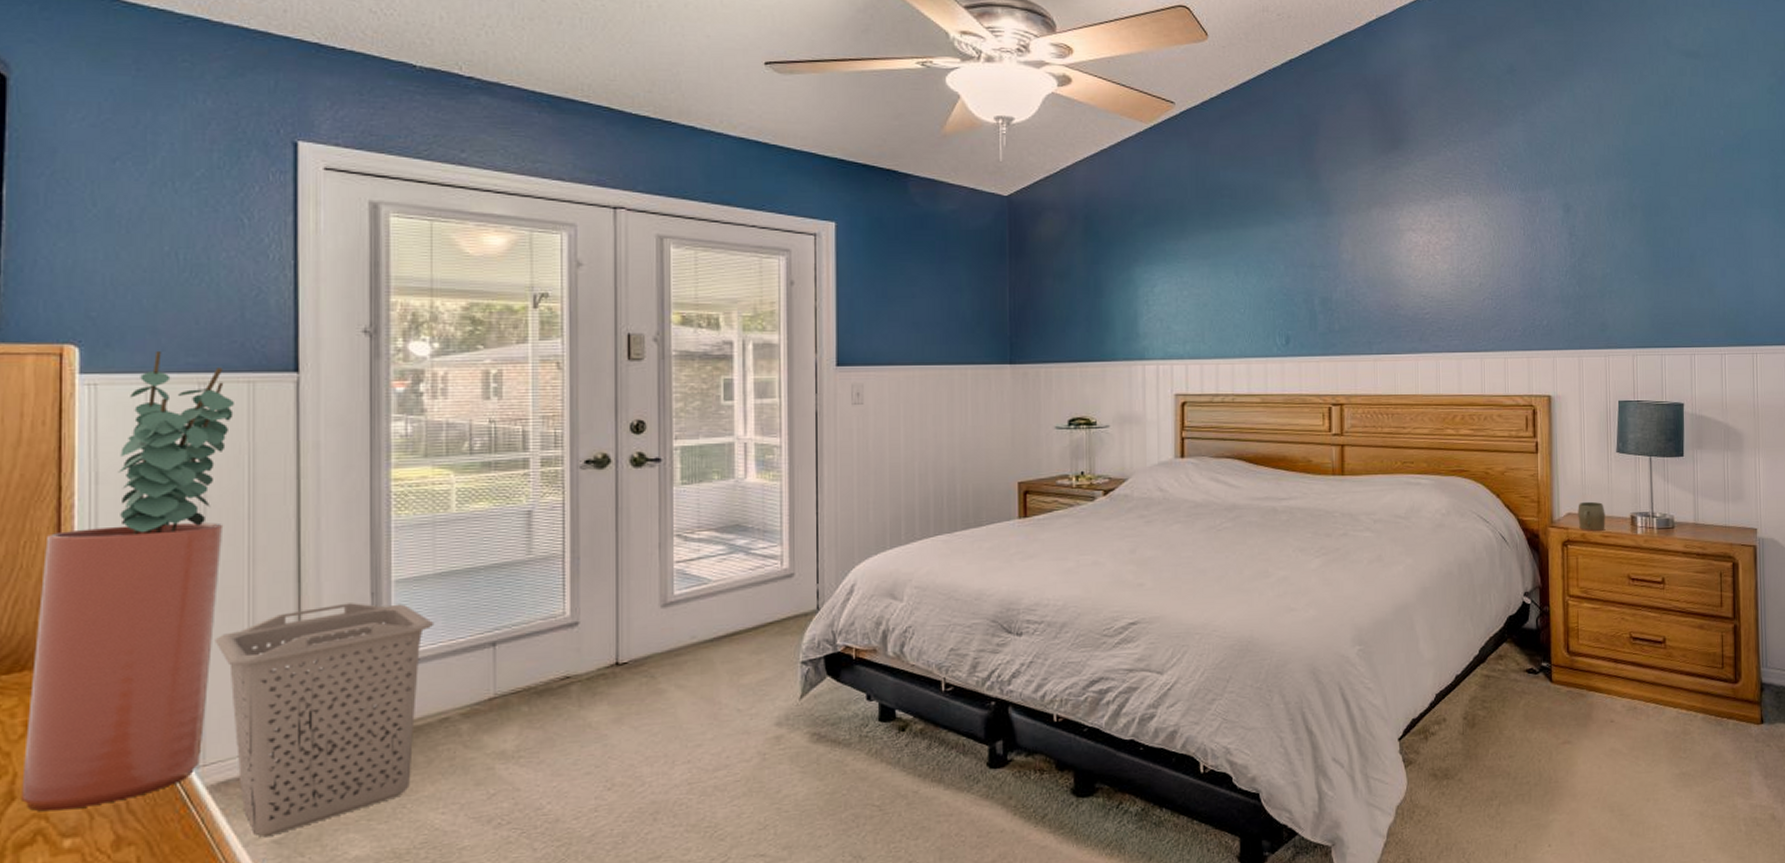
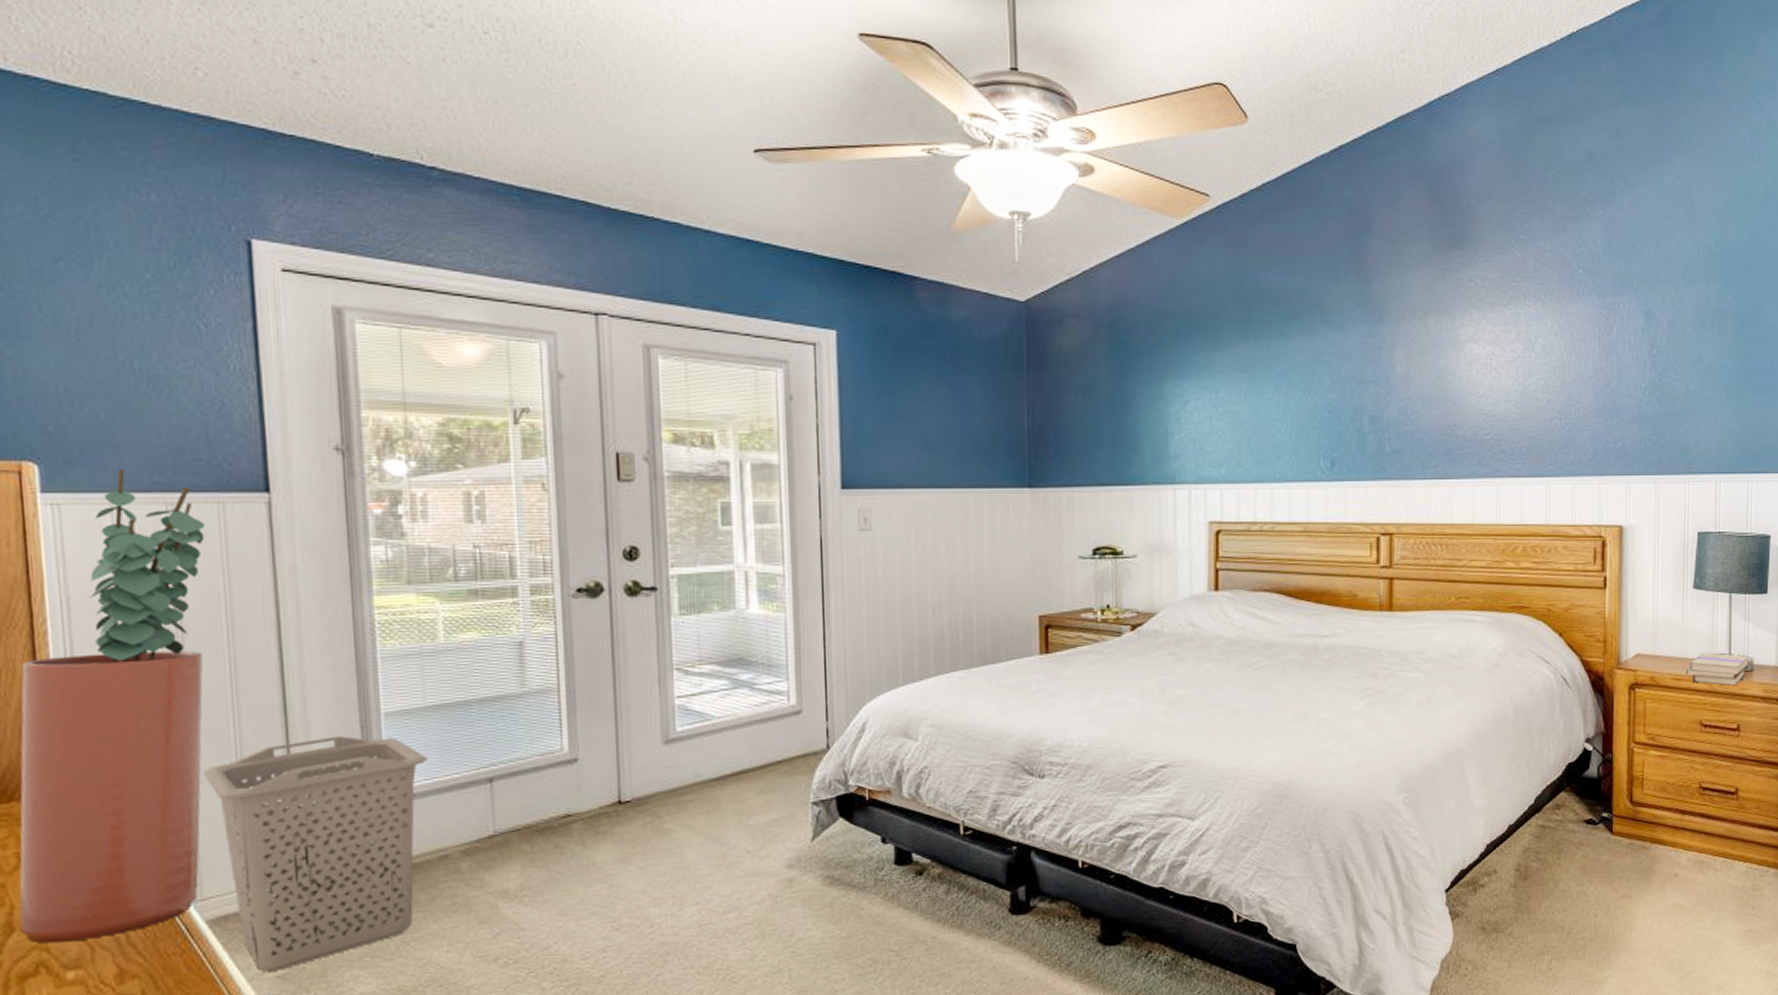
mug: present [1578,501,1606,532] -> none [1647,641,1678,675]
books: none [1613,511,1670,542] -> present [1685,652,1749,686]

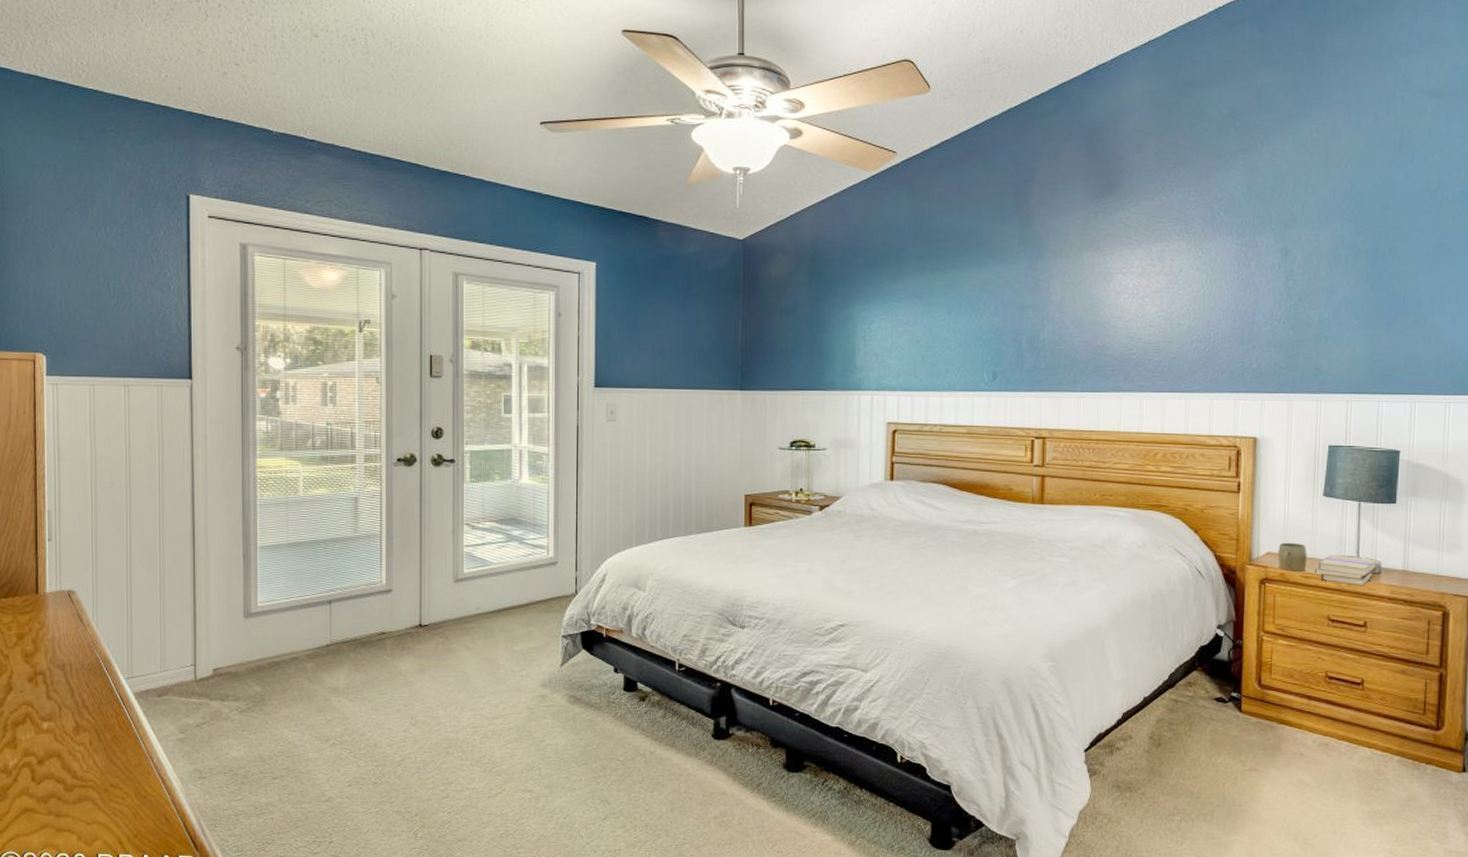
vase: present [19,468,206,944] -> none [16,359,149,701]
laundry basket: present [202,736,428,973] -> none [137,562,288,736]
mug: none [1647,641,1678,675] -> present [1278,542,1307,573]

